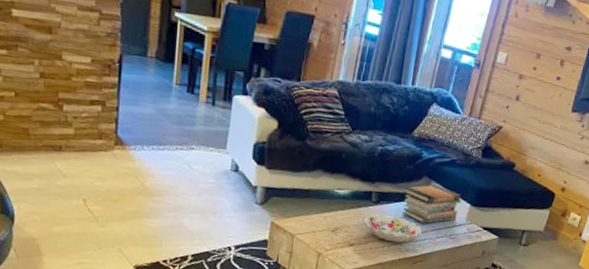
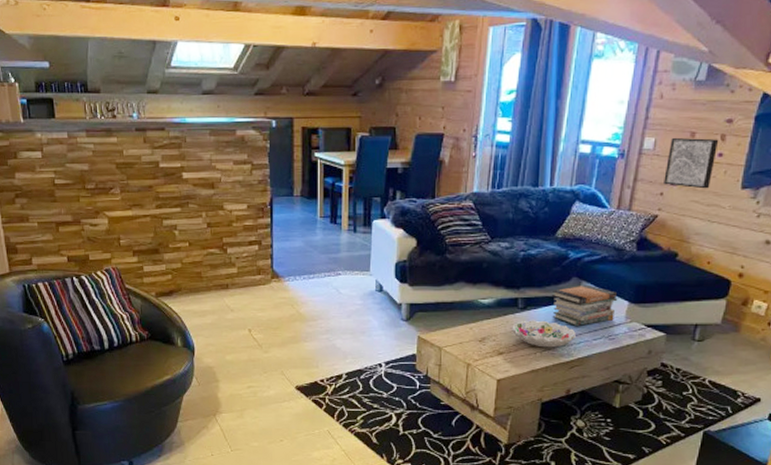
wall art: none [510,55,559,108] -> present [664,137,719,189]

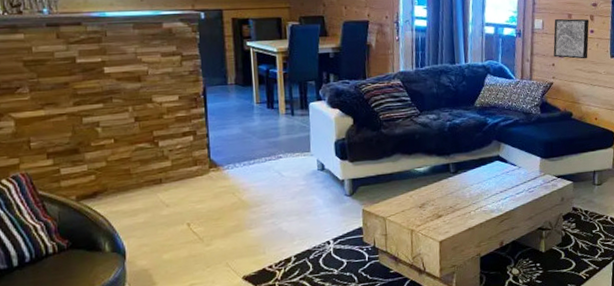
decorative bowl: present [512,320,576,348] -> none [447,181,502,207]
book stack: present [551,284,618,326] -> none [477,145,532,183]

